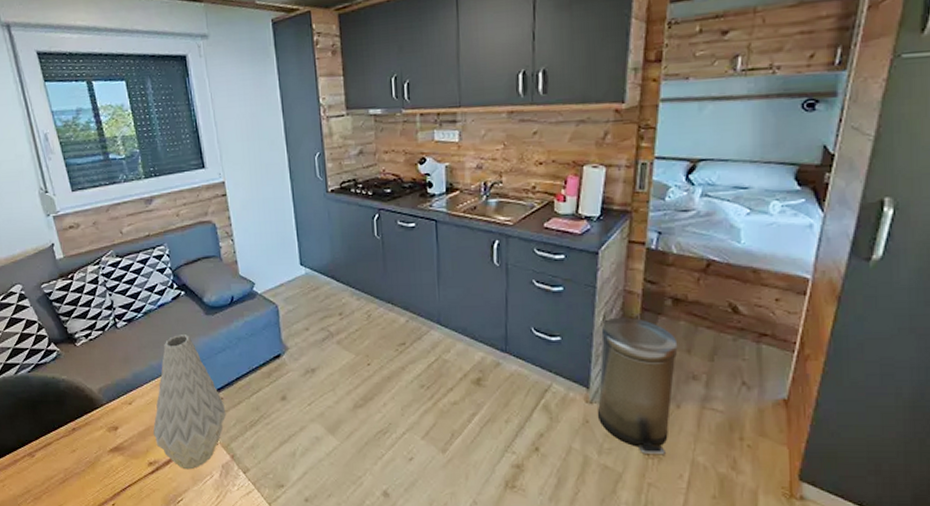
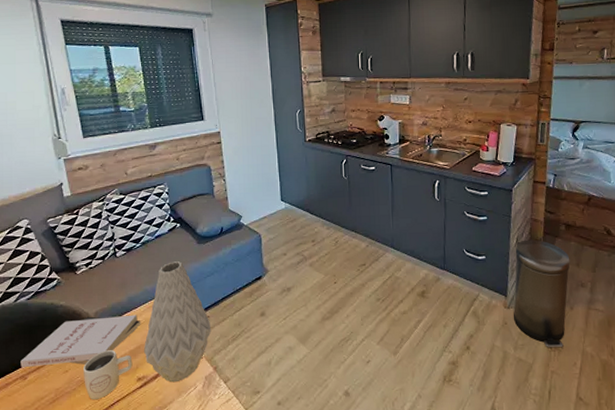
books: none [26,393,149,445] -> present [20,314,141,368]
mug: none [91,431,143,483] -> present [84,350,133,400]

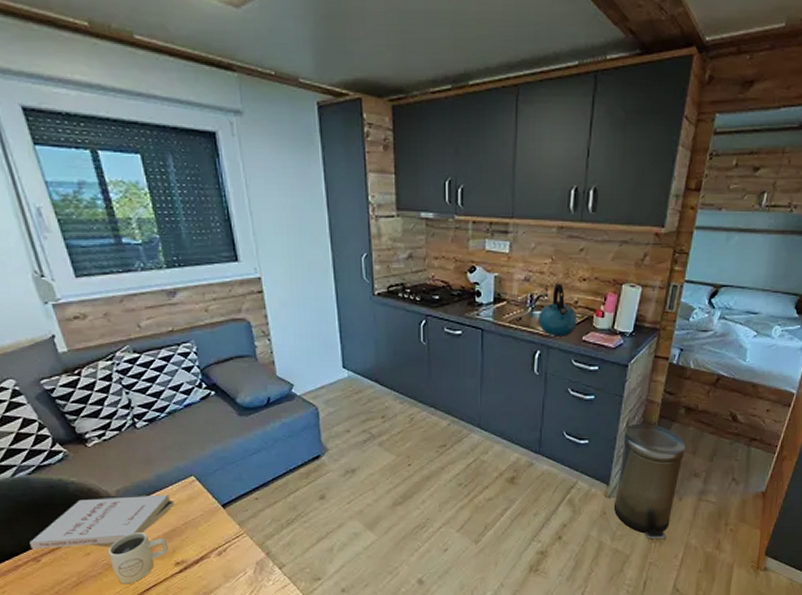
vase: present [143,260,212,383] -> none [179,434,261,568]
kettle: none [435,126,467,168] -> present [538,284,578,336]

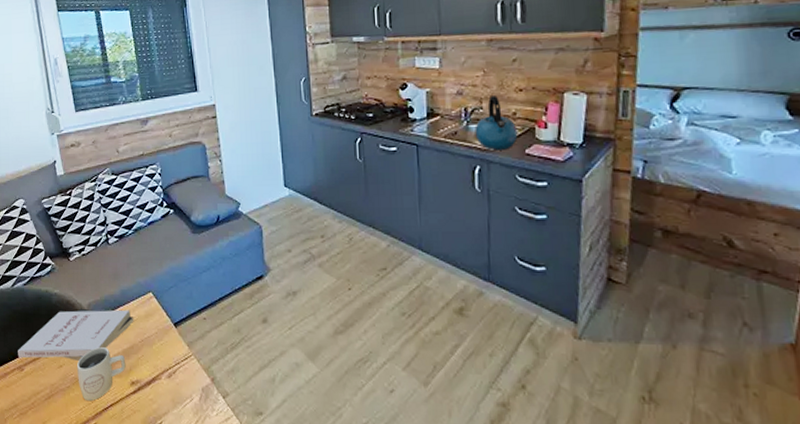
pedal bin: present [614,423,686,540] -> none [587,248,671,401]

